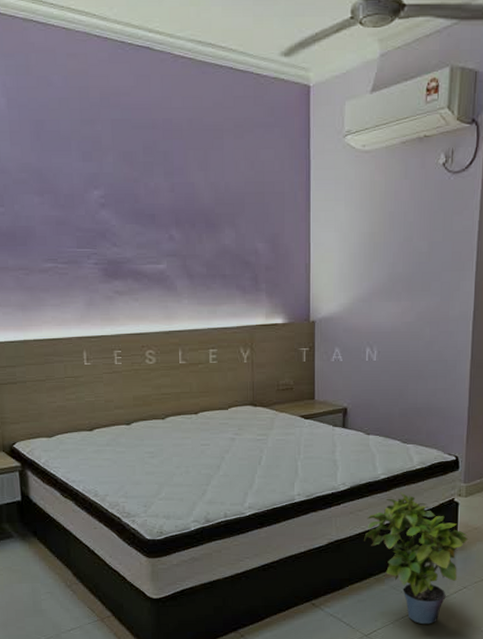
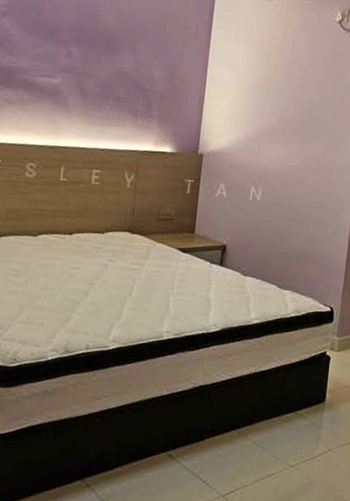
potted plant: present [363,492,469,625] -> none [229,340,338,489]

